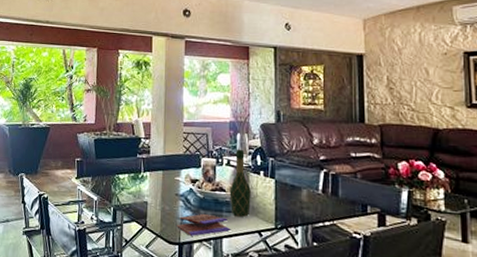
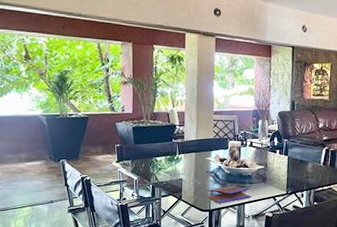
wine bottle: present [229,149,251,217] -> none [251,132,269,186]

